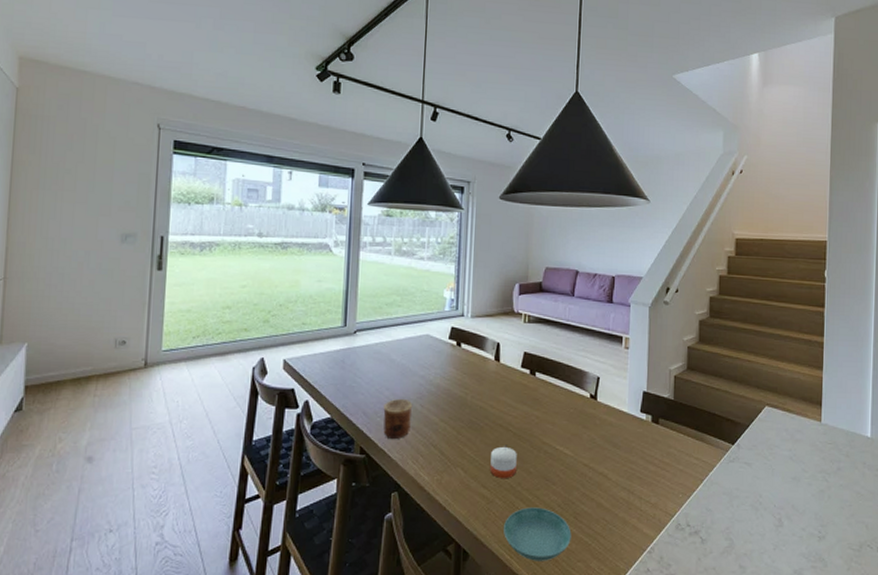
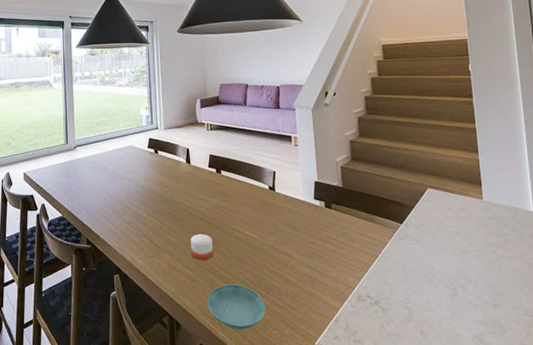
cup: present [383,399,413,440] -> none [101,199,125,232]

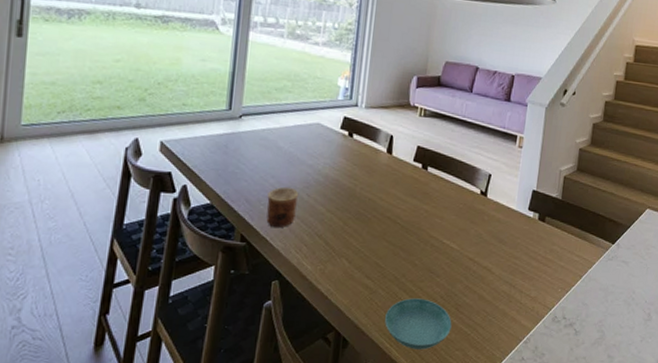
cup: none [101,199,125,232] -> present [266,187,299,229]
candle: present [191,233,213,260] -> none [375,238,404,270]

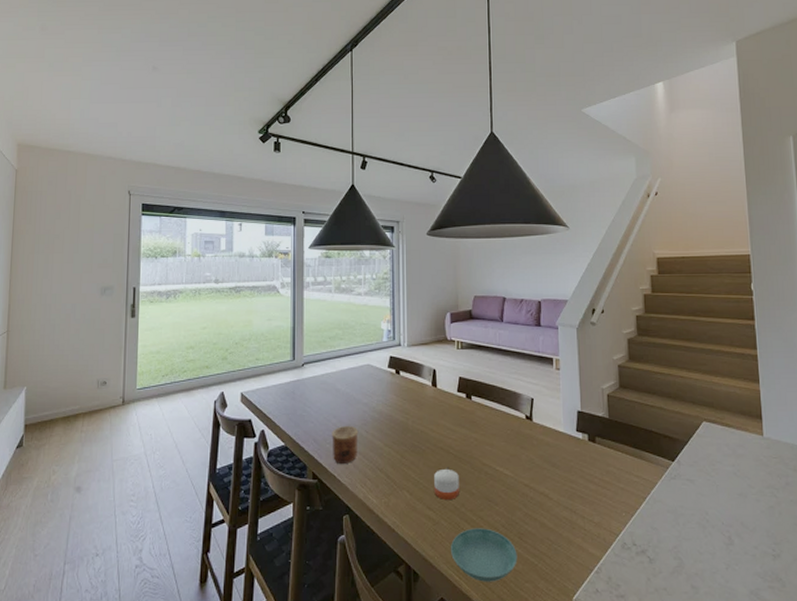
candle: none [375,238,404,270] -> present [434,468,459,499]

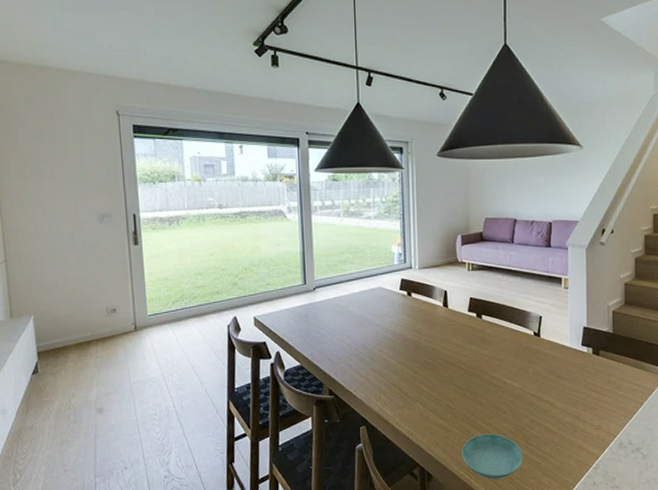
cup: present [332,426,359,465] -> none [346,346,372,382]
candle: present [434,468,459,499] -> none [446,382,470,410]

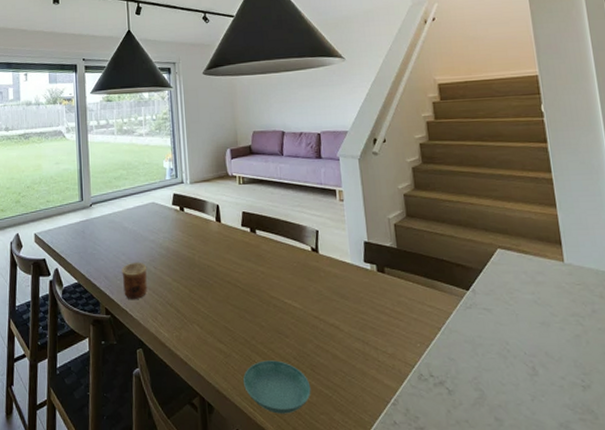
cup: none [346,346,372,382] -> present [121,263,147,300]

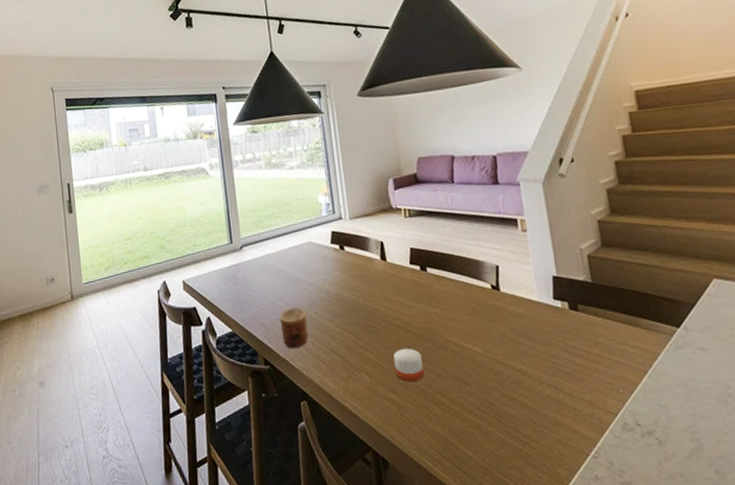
candle: none [223,302,249,332] -> present [393,348,424,381]
saucer: present [243,360,311,414] -> none [420,410,498,469]

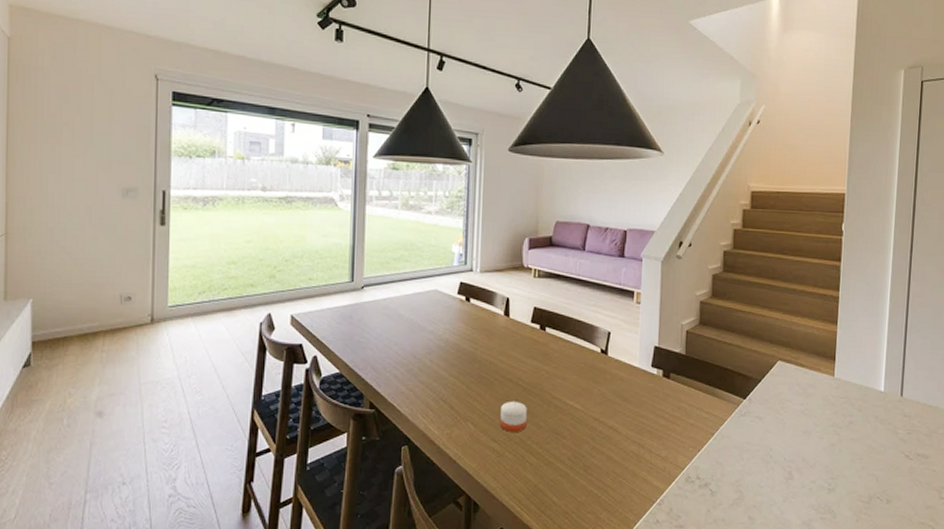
cup: present [279,308,309,349] -> none [392,354,422,395]

